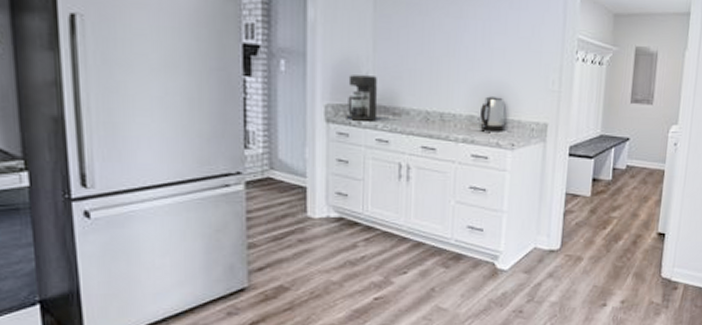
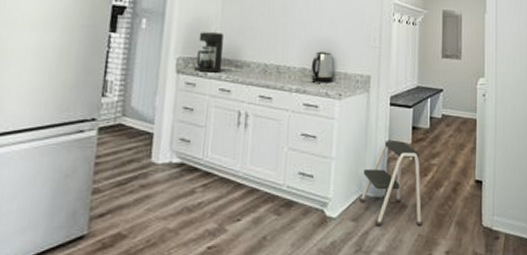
step stool: none [532,193,599,278] -> present [359,141,423,226]

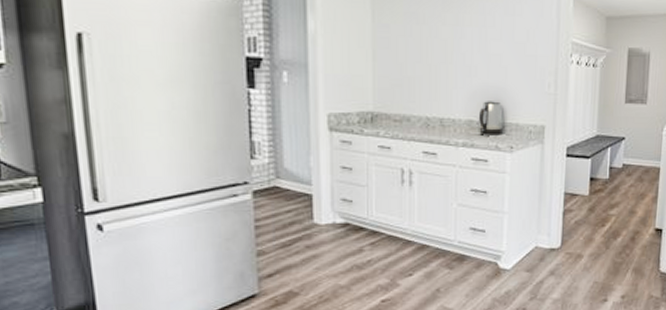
coffee maker: present [194,32,224,74] -> none [348,84,379,130]
step stool: present [359,141,423,226] -> none [534,193,599,276]

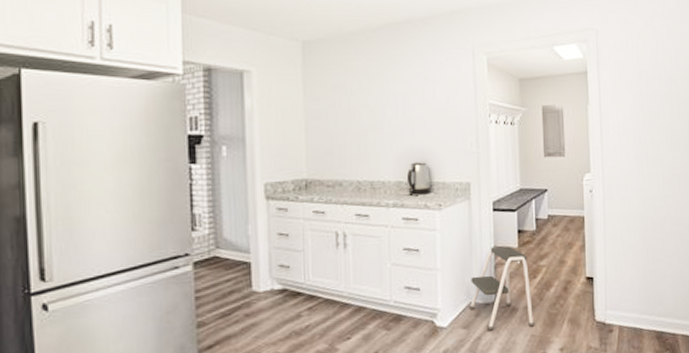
step stool: none [534,193,599,276] -> present [469,246,535,331]

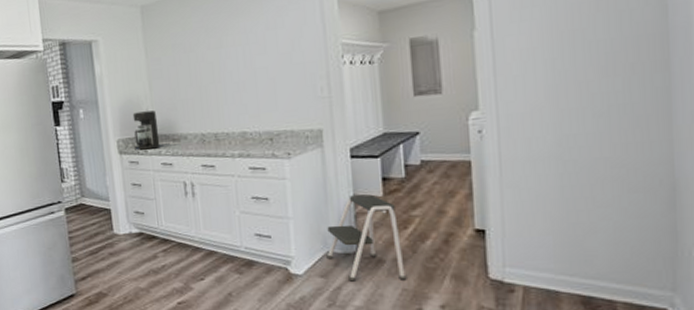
coffee maker: none [284,153,313,197] -> present [132,110,160,151]
kettle: present [407,162,431,196] -> none [252,111,278,146]

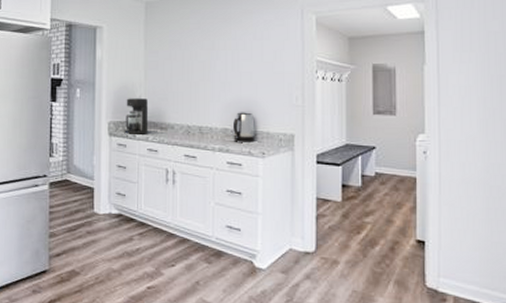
kettle: none [252,111,278,146] -> present [233,112,255,144]
step stool: present [326,194,407,282] -> none [288,198,357,282]

